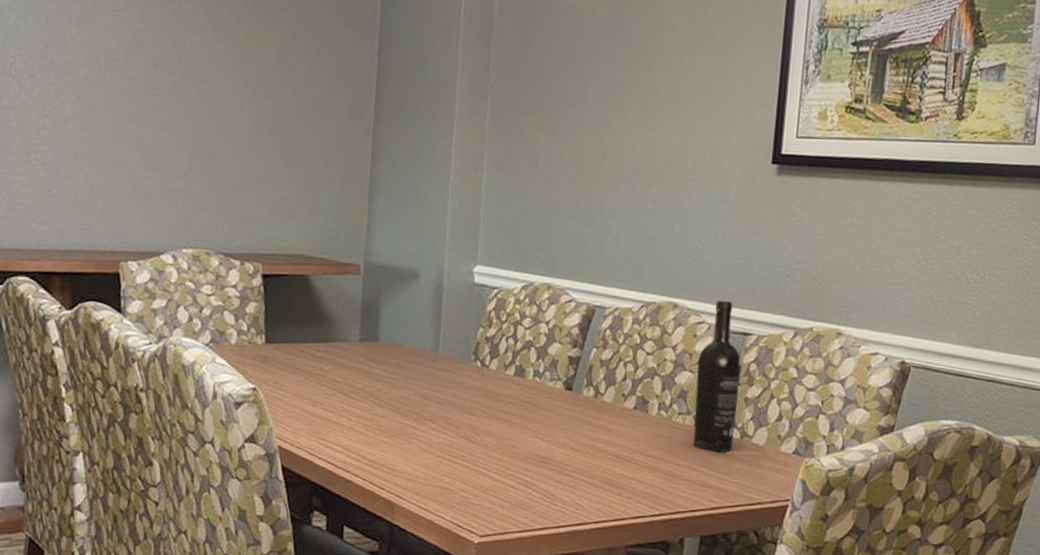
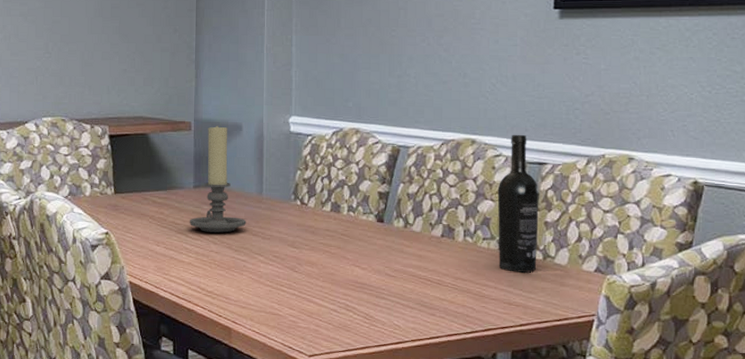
candle holder: none [352,270,418,395] -> present [189,125,246,233]

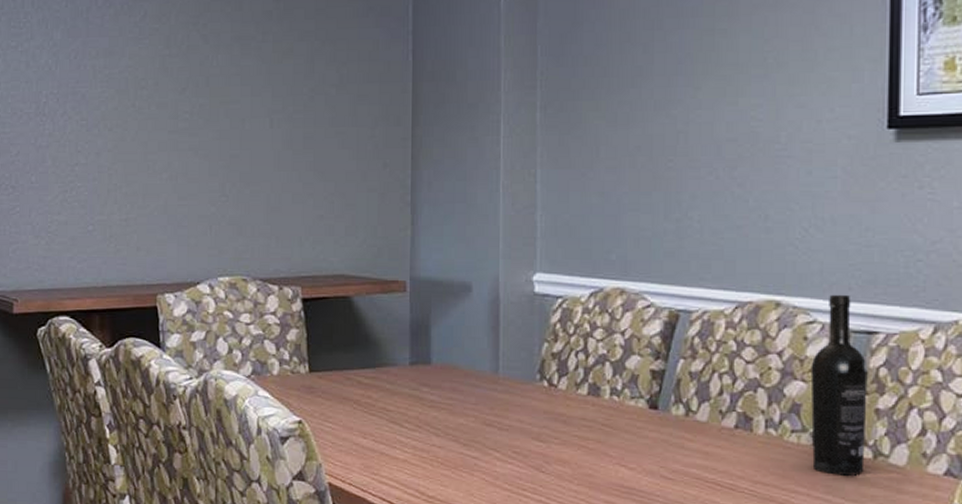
candle holder: present [189,125,246,233] -> none [404,285,478,422]

